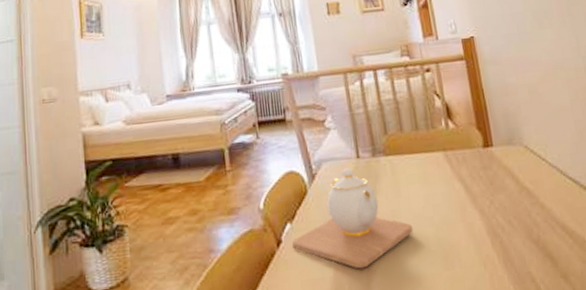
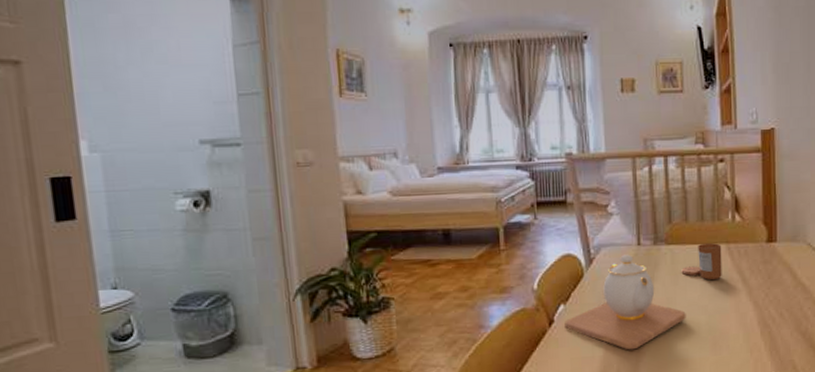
candle: none [402,151,444,190] -> present [681,243,722,280]

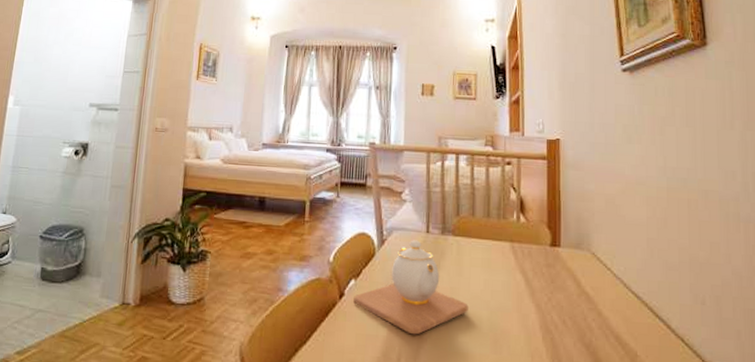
candle: present [681,243,722,280] -> none [466,239,506,276]

